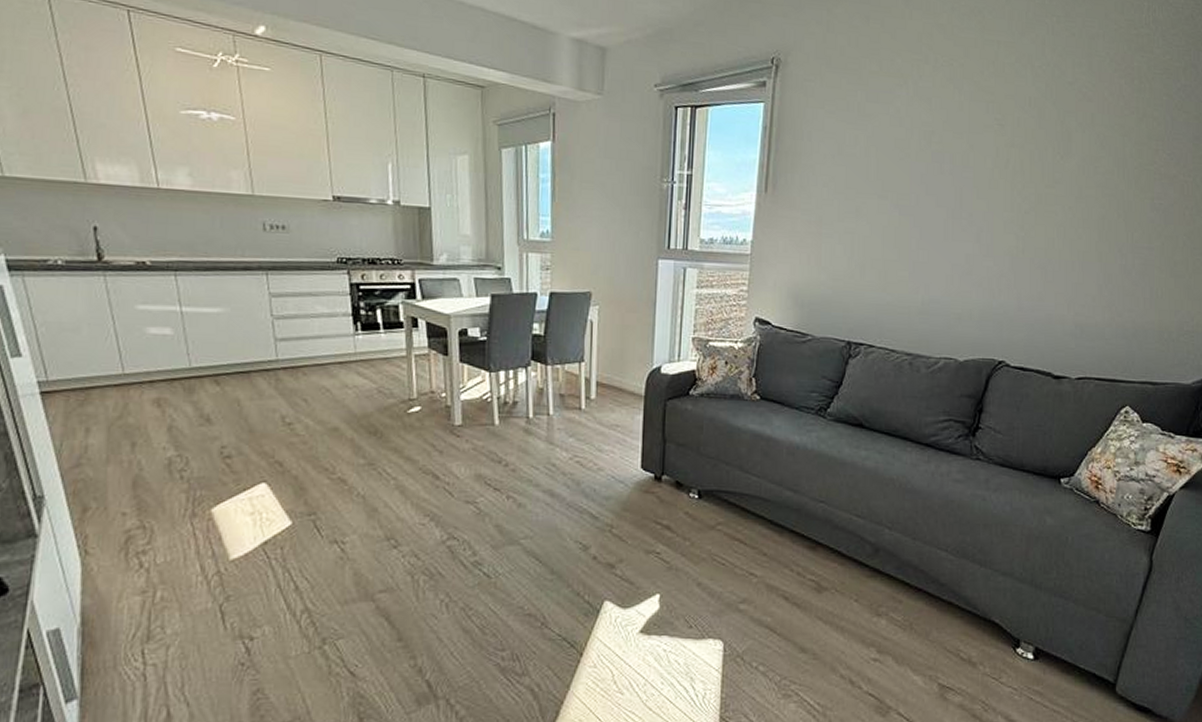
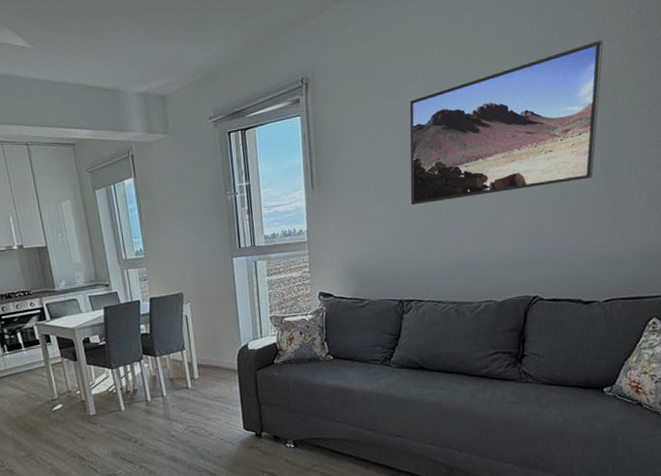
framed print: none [877,77,1120,235] -> present [409,40,604,206]

